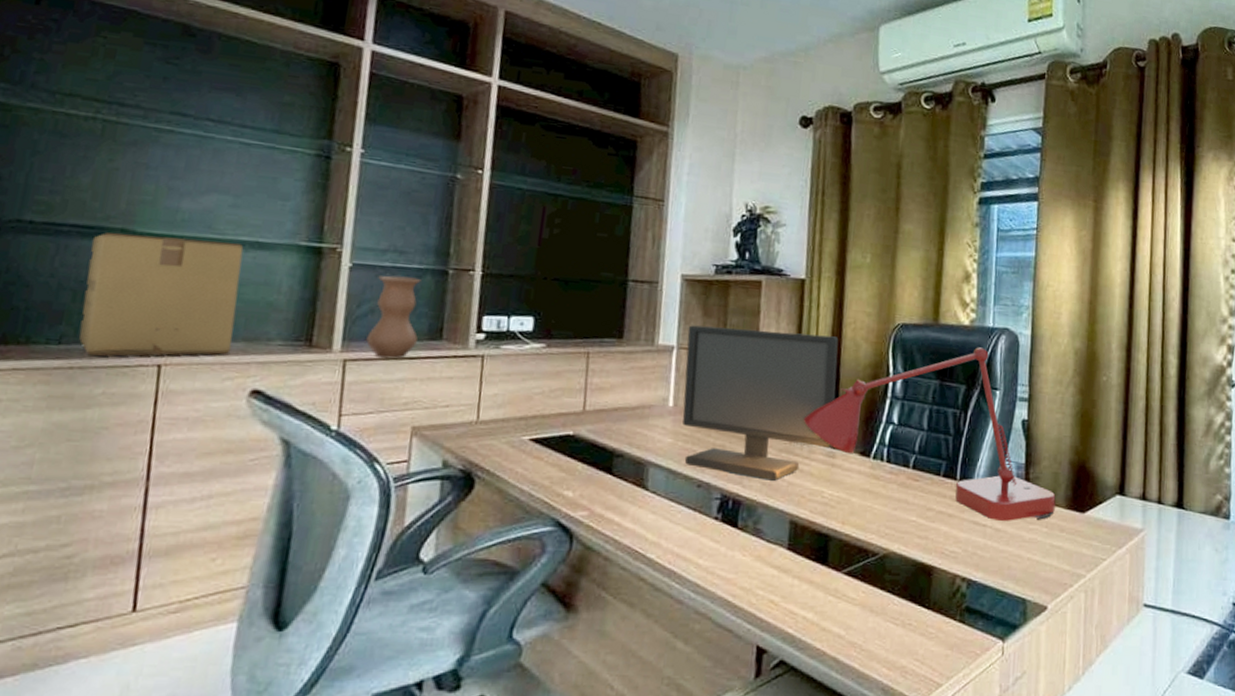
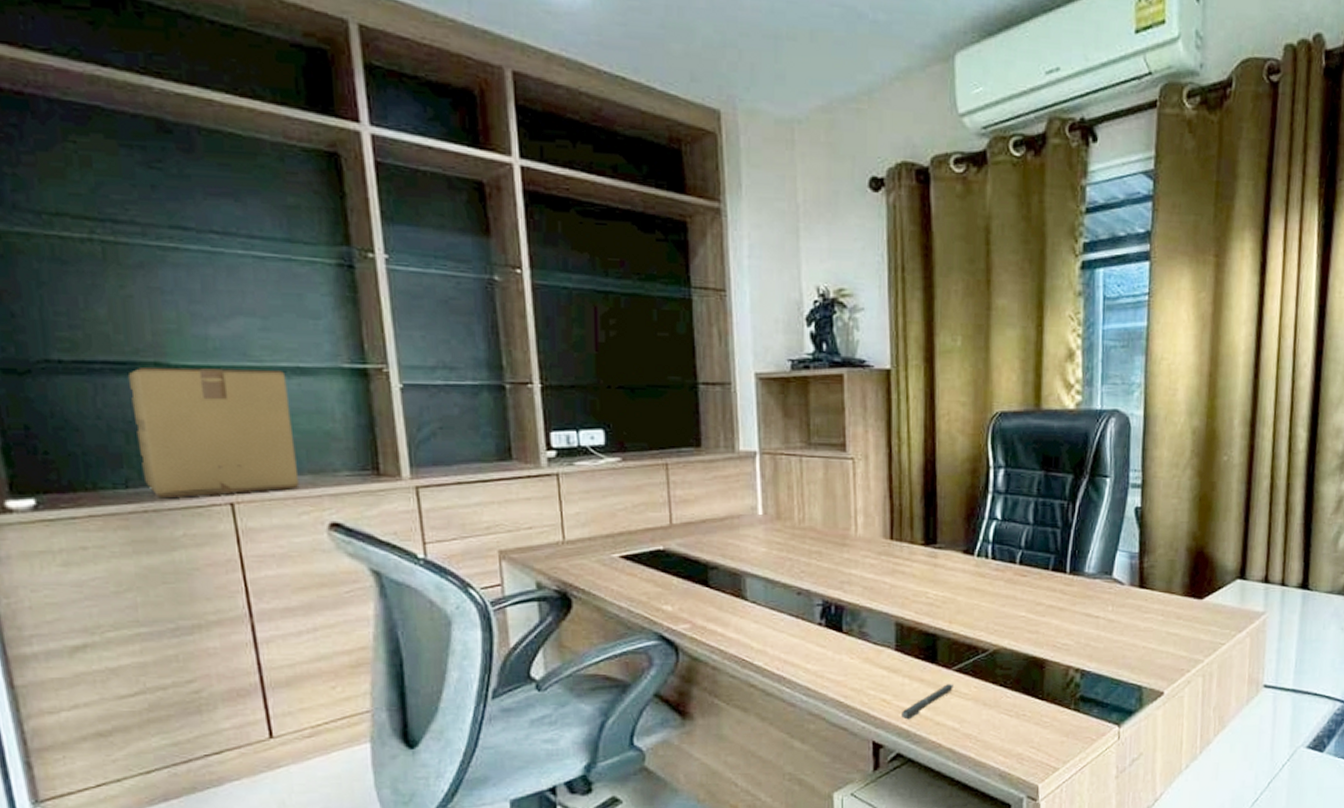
vase: present [366,275,422,360] -> none [433,394,487,484]
computer monitor: present [682,325,839,481] -> none [769,428,934,584]
pen: none [788,587,842,624] -> present [902,684,953,720]
desk lamp: present [803,347,1056,522] -> none [900,432,1172,613]

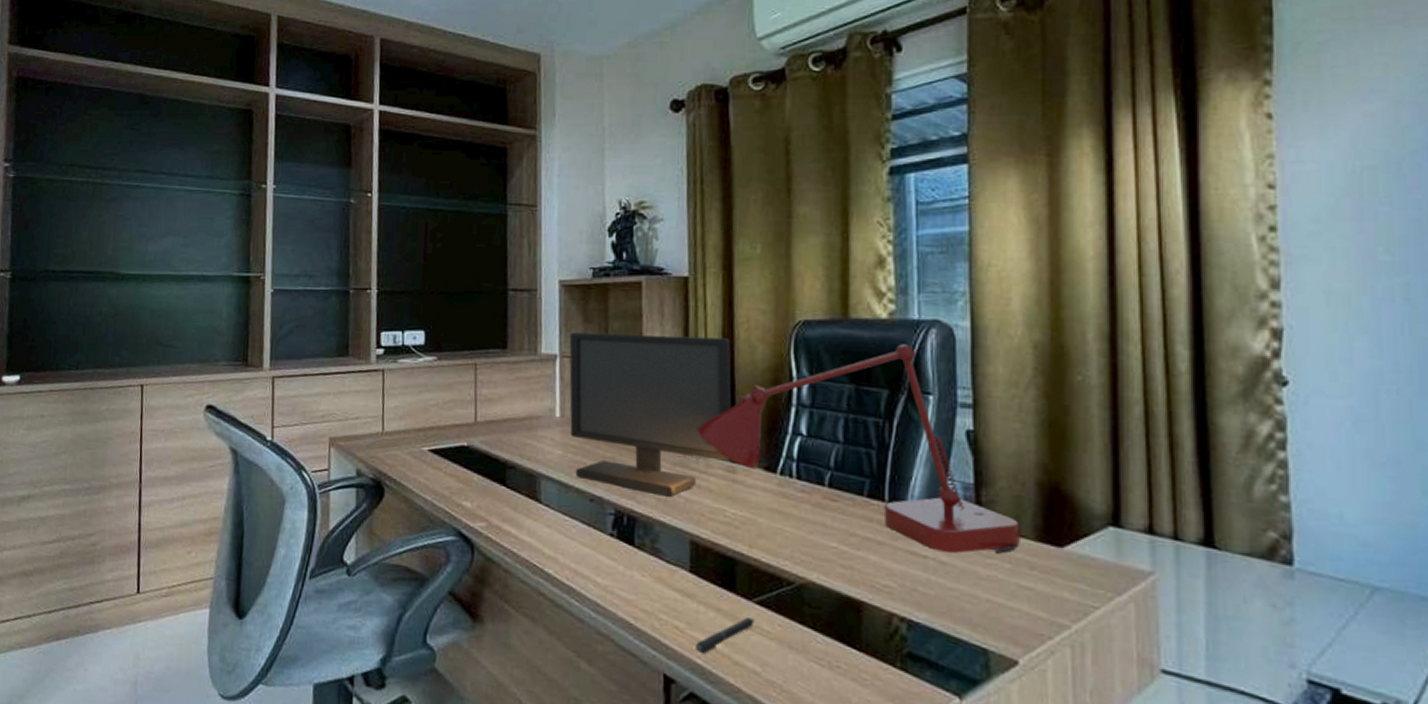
box: present [127,367,300,499] -> none [88,275,193,379]
computer monitor: none [769,428,934,584] -> present [569,332,732,497]
desk lamp: none [900,432,1172,613] -> present [697,344,1020,555]

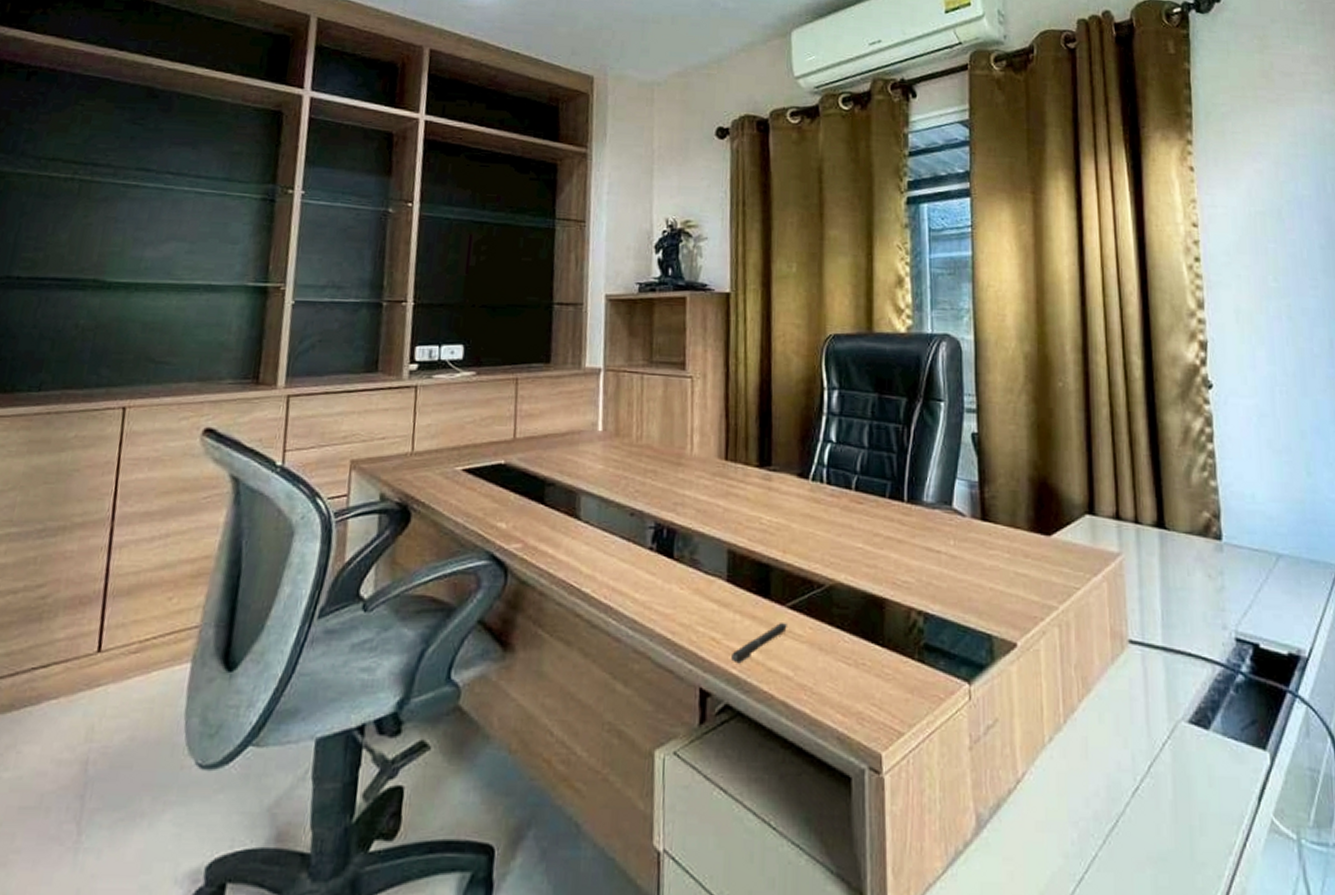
computer monitor: present [569,332,732,497] -> none [612,346,769,507]
desk lamp: present [697,344,1020,555] -> none [736,356,1016,548]

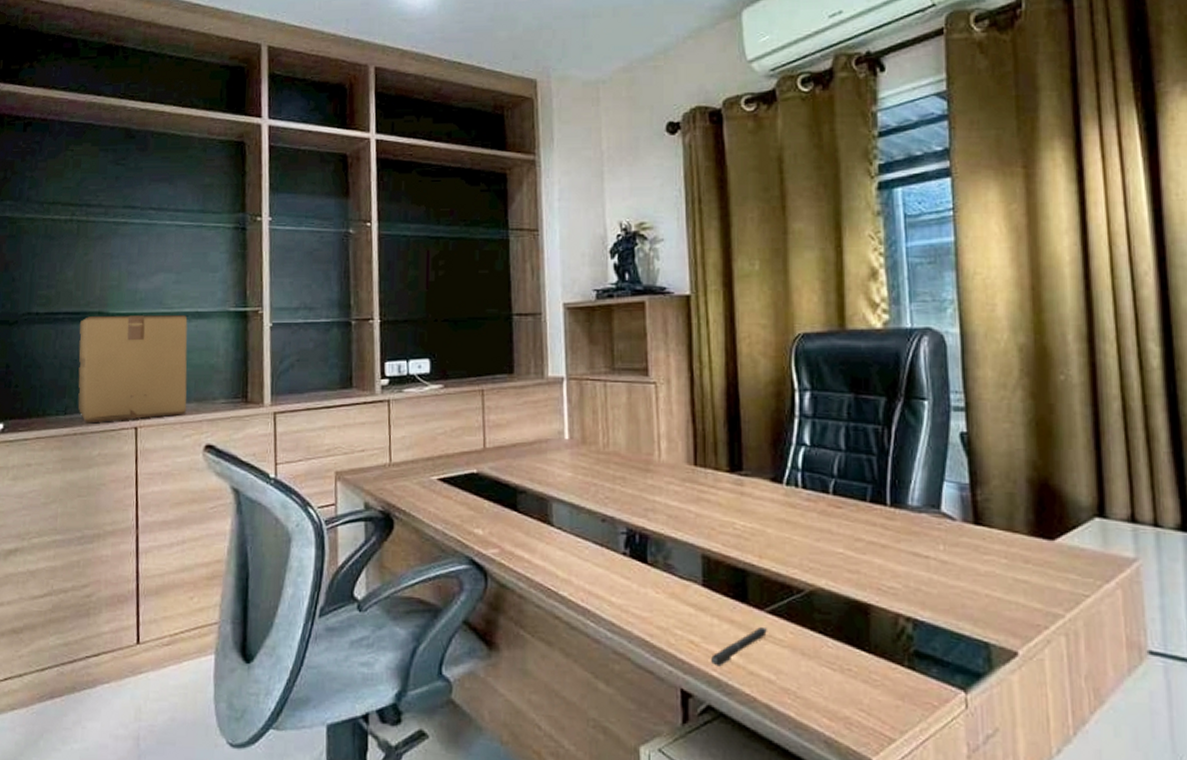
box: none [56,283,199,402] -> present [78,315,188,424]

